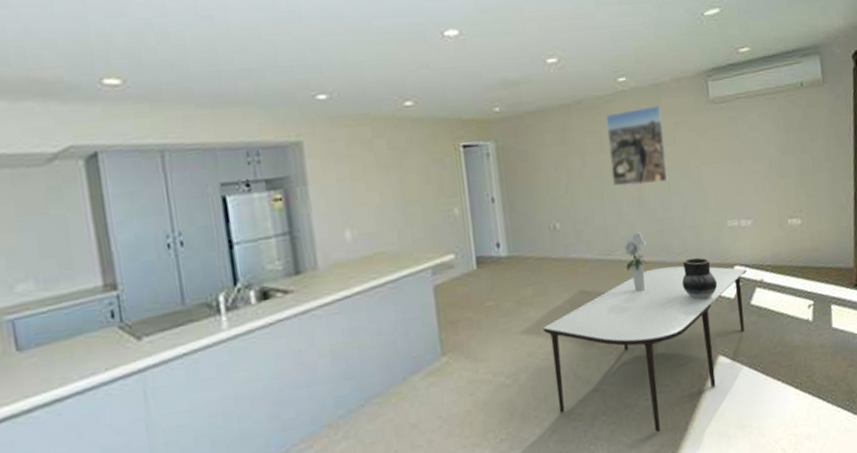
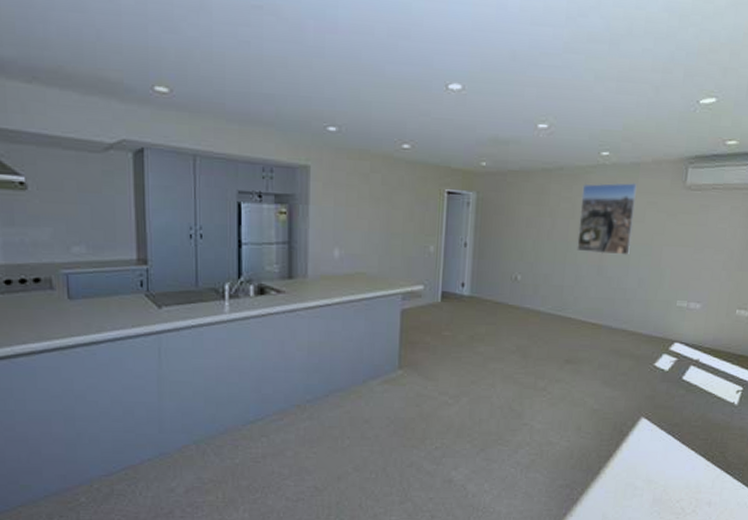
dining table: present [542,265,748,433] -> none [488,330,686,471]
bouquet: present [624,230,647,293] -> none [573,294,597,350]
ceramic jug: present [681,257,718,300] -> none [621,328,655,367]

